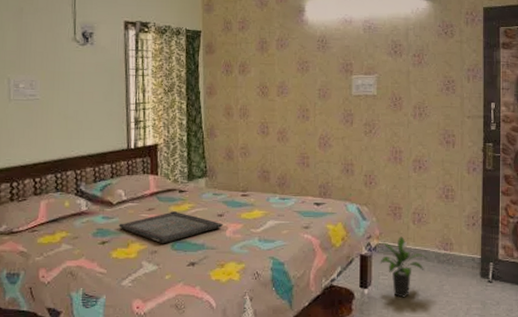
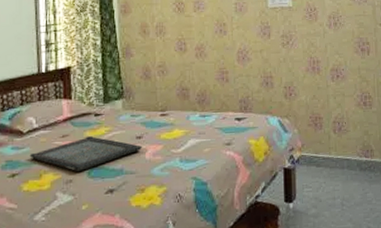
potted plant: present [380,236,428,298] -> none [303,146,350,209]

